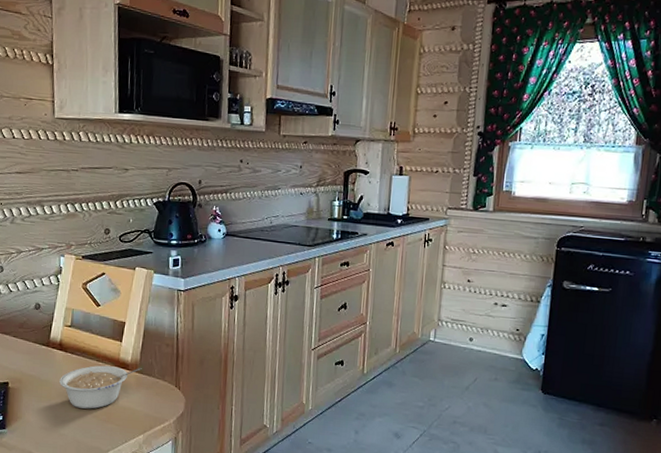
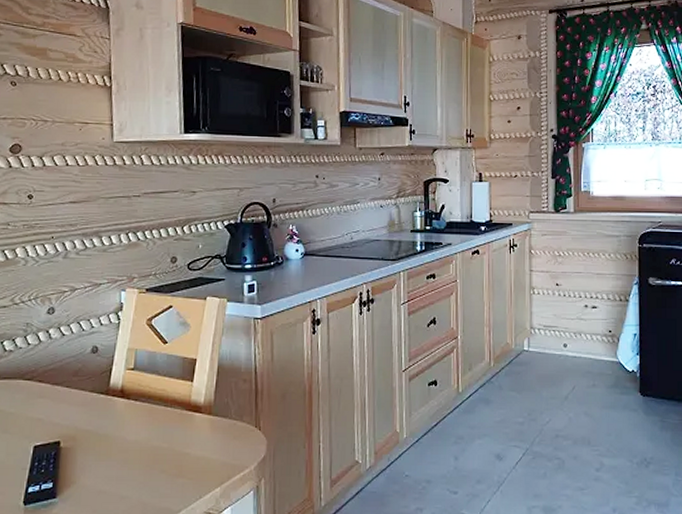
legume: present [59,365,142,409] -> none [121,410,217,463]

